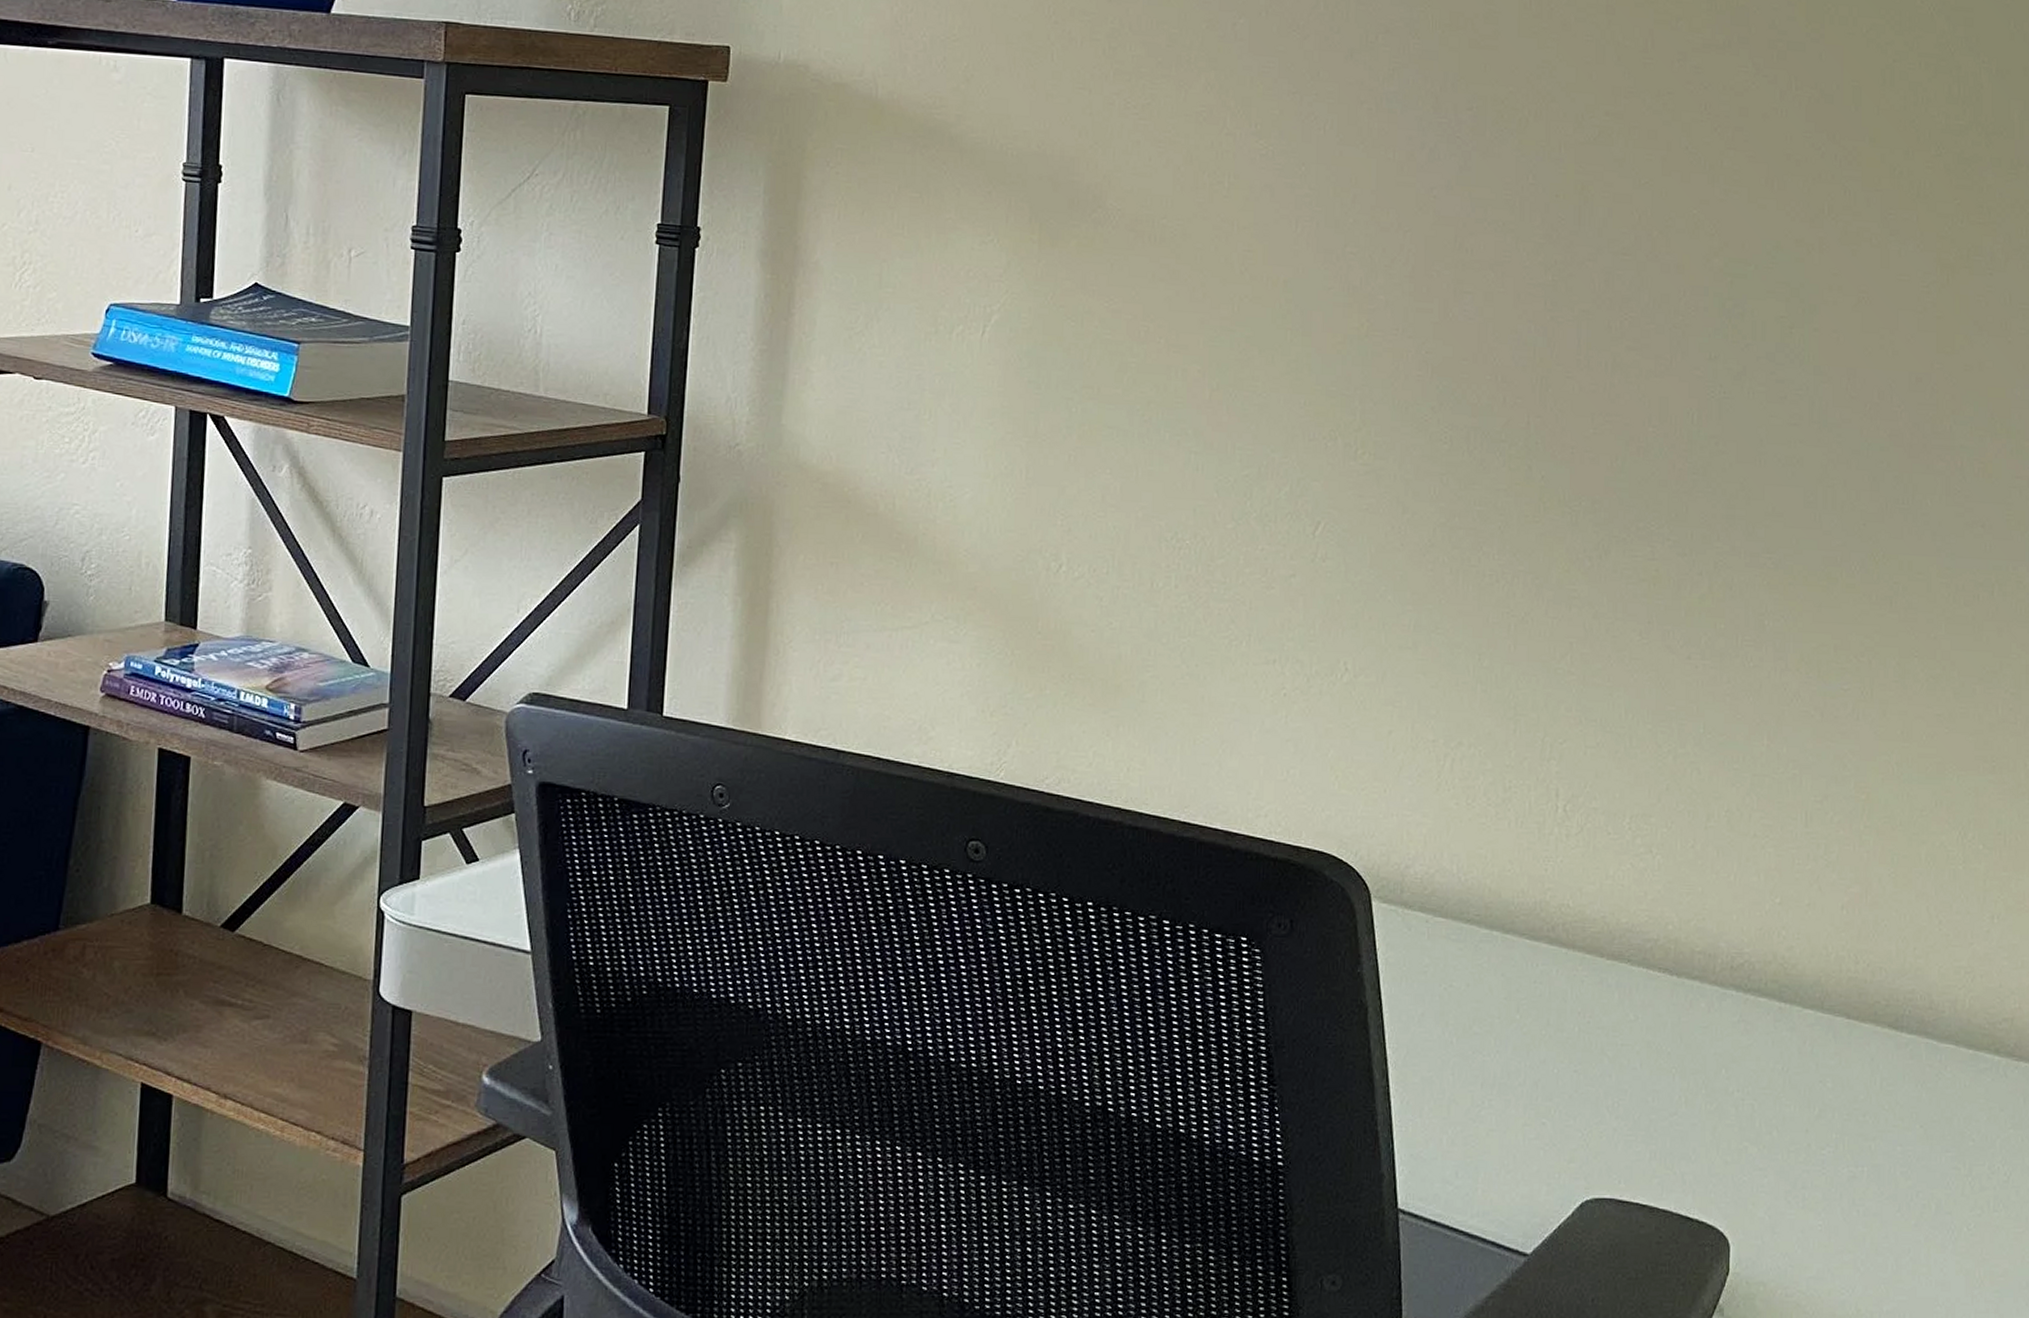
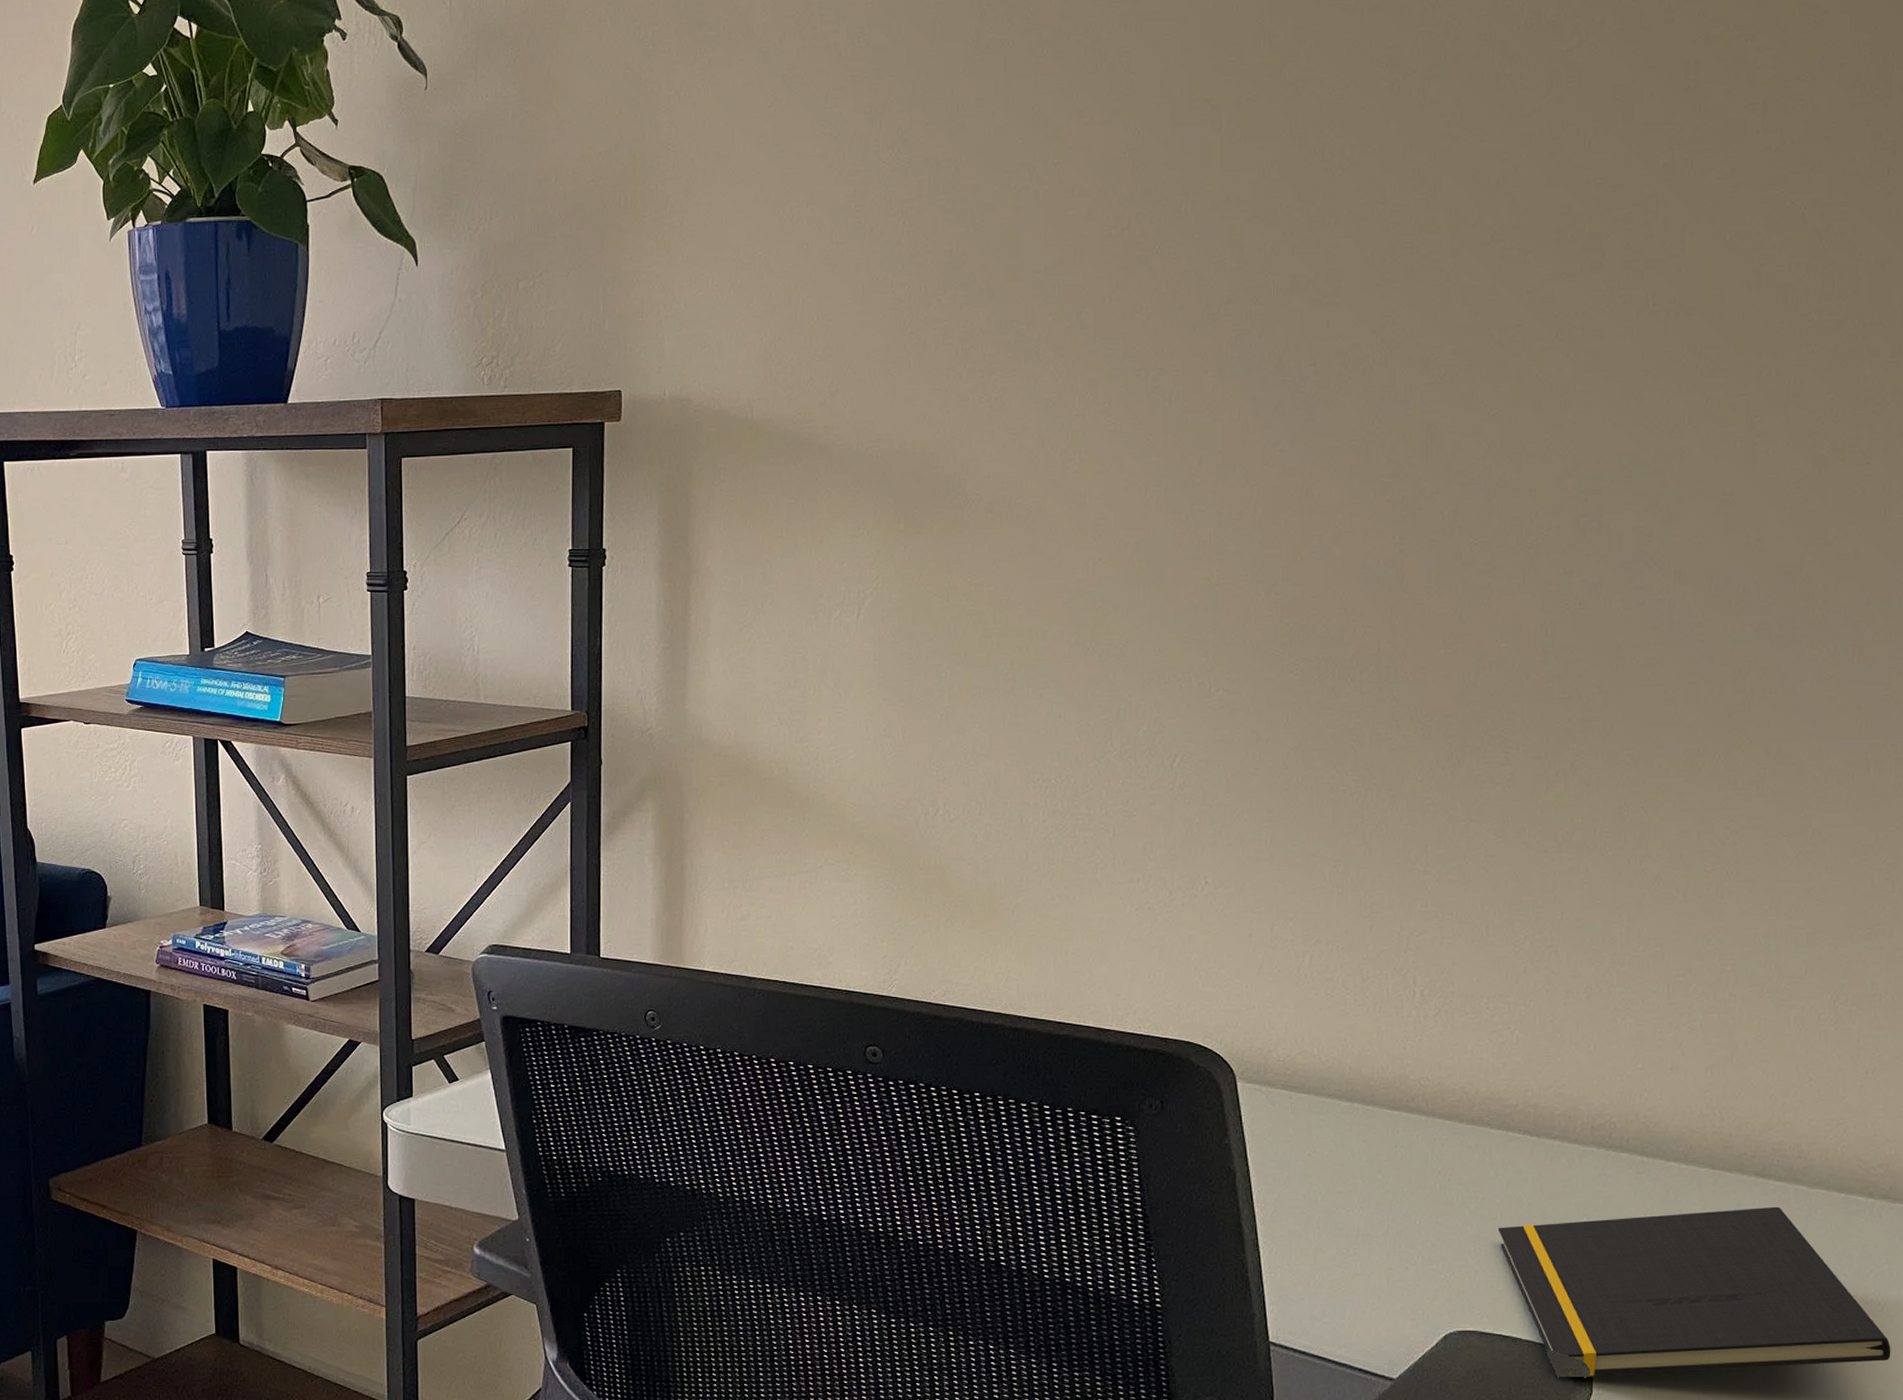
notepad: none [1636,1062,2017,1253] -> present [1497,1206,1891,1377]

